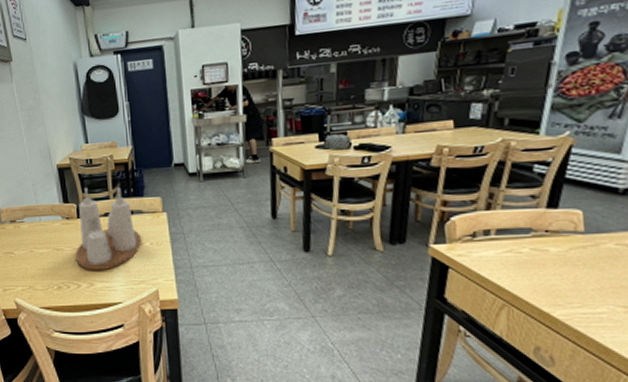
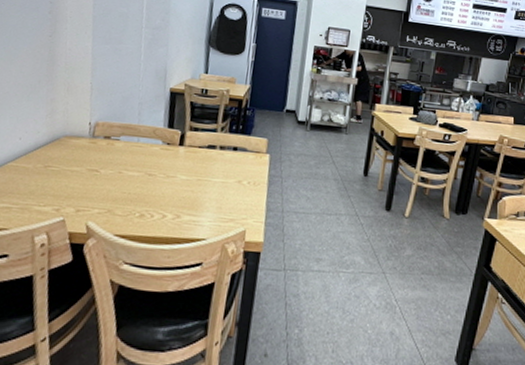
condiment set: present [75,187,142,271] -> none [167,116,240,204]

